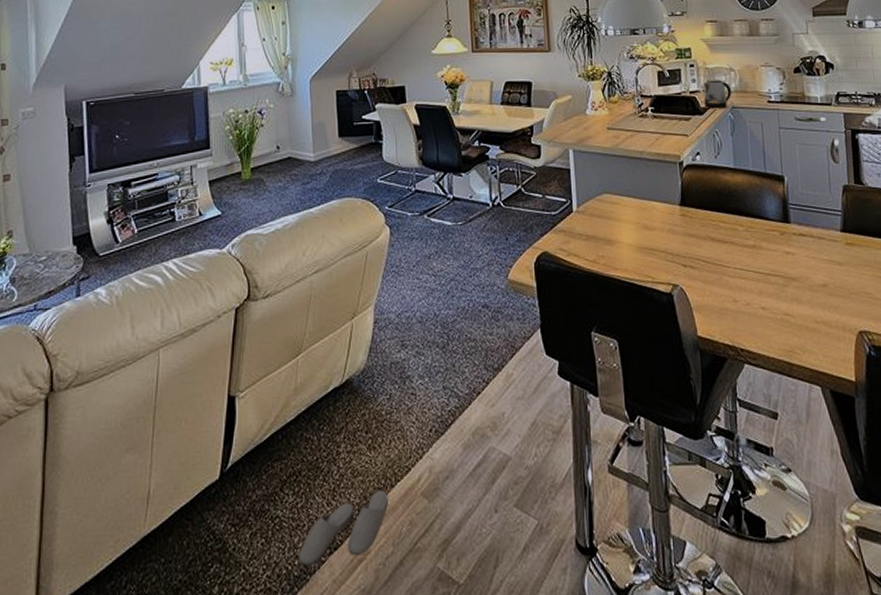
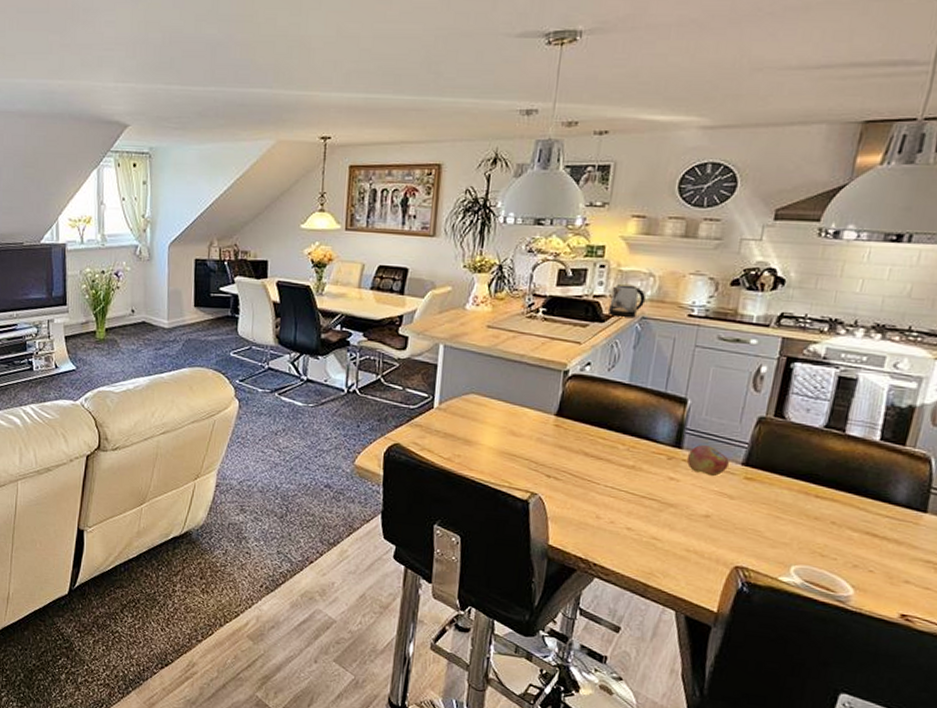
slippers: present [299,490,388,567] -> none [134,626,216,674]
fruit: none [795,217,831,246] -> present [686,445,729,477]

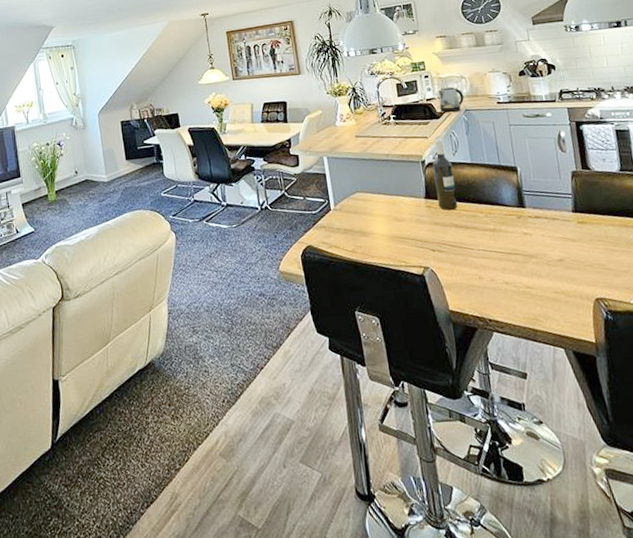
wine bottle: none [570,347,603,436] -> present [432,138,458,211]
fruit: present [686,445,729,477] -> none [531,201,563,226]

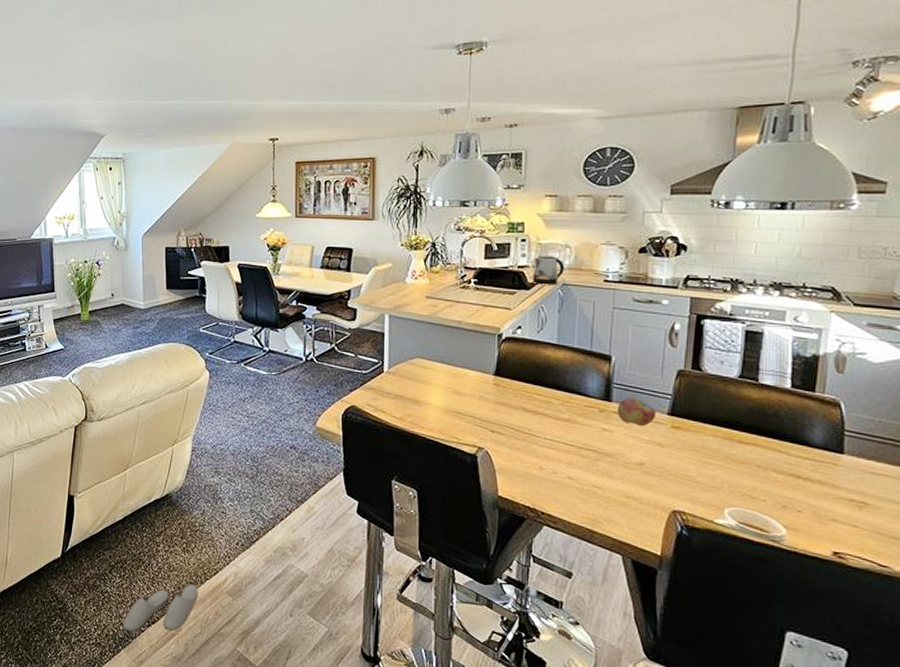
slippers: none [121,452,193,518] -> present [123,584,198,633]
wine bottle: present [432,138,458,211] -> none [509,312,534,393]
fruit: none [531,201,563,226] -> present [617,398,655,427]

